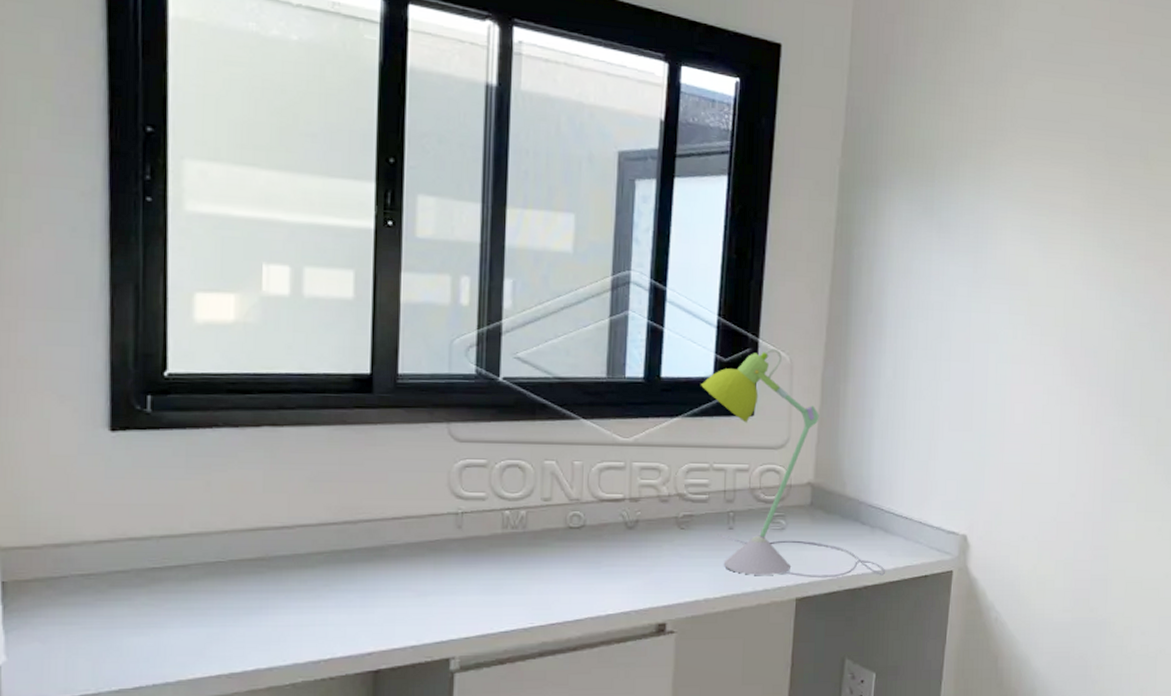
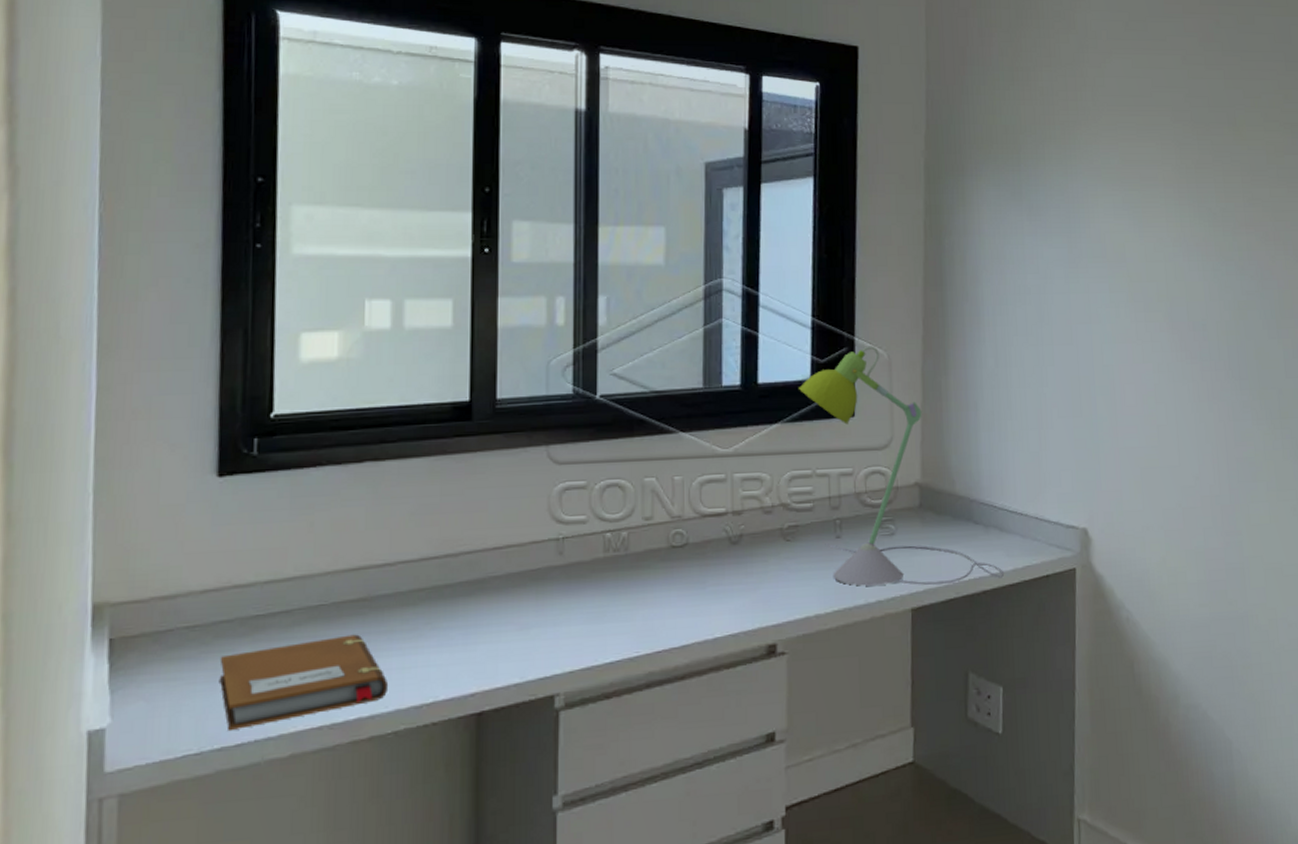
notebook: none [116,591,285,675] -> present [220,634,387,732]

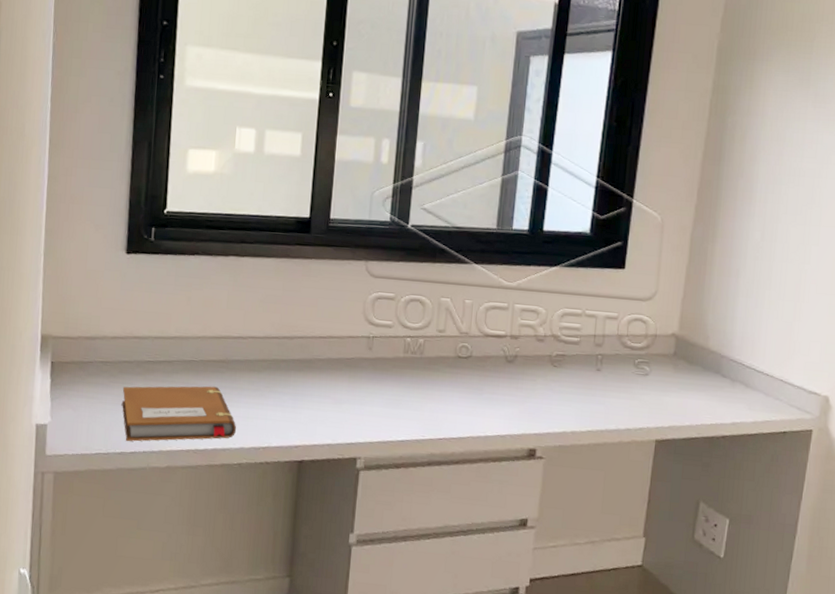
desk lamp: present [799,346,1004,586] -> none [578,208,744,427]

